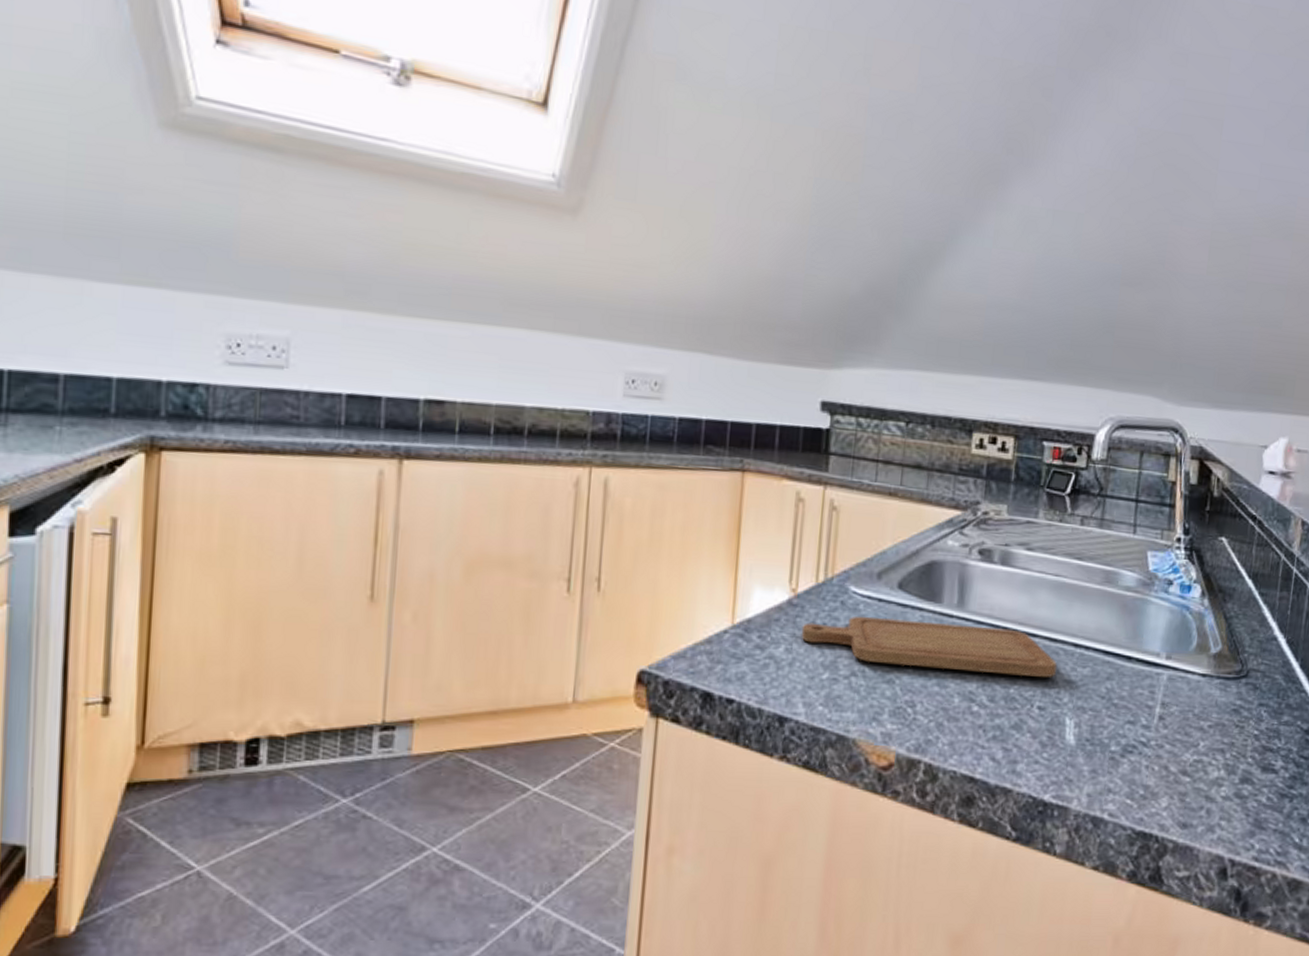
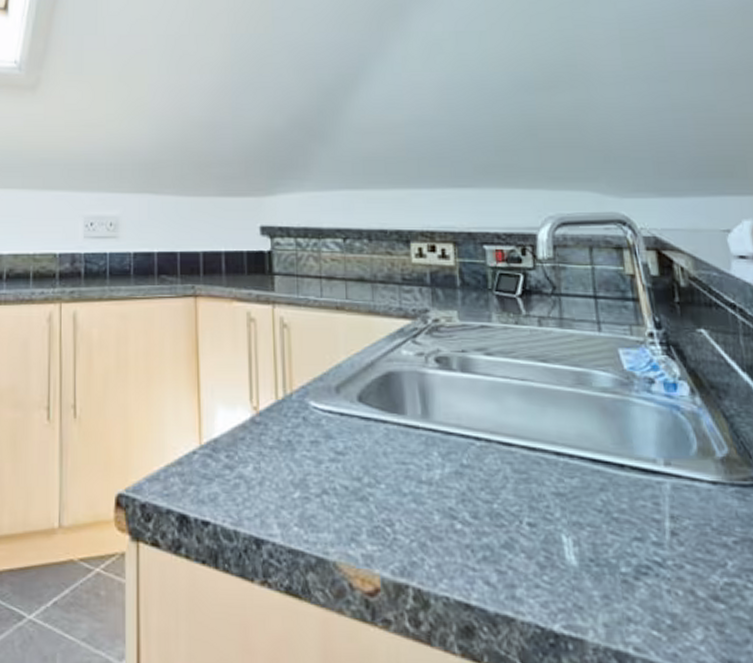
chopping board: present [801,616,1057,678] -> none [267,431,541,491]

